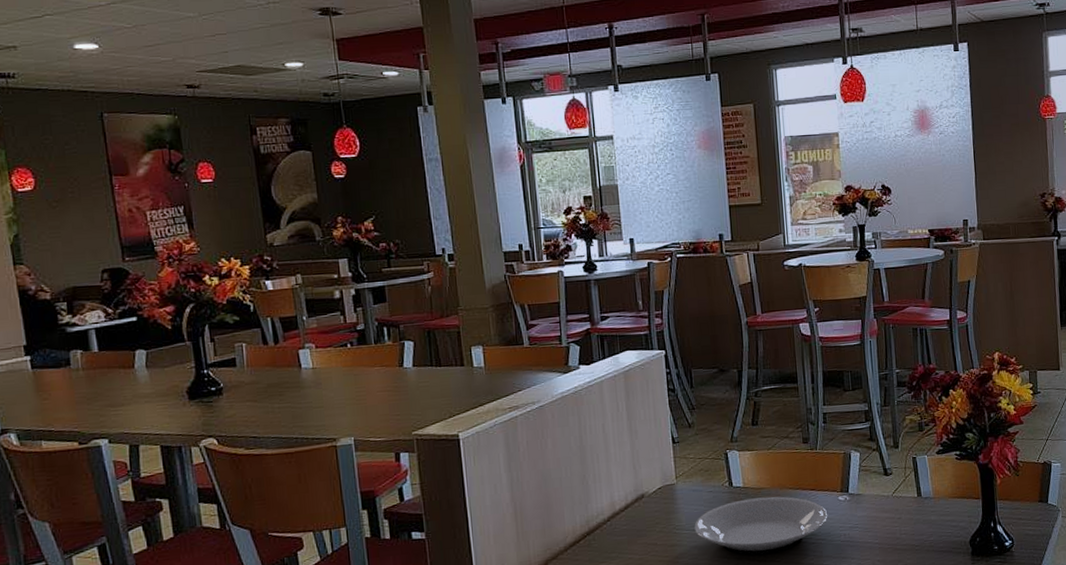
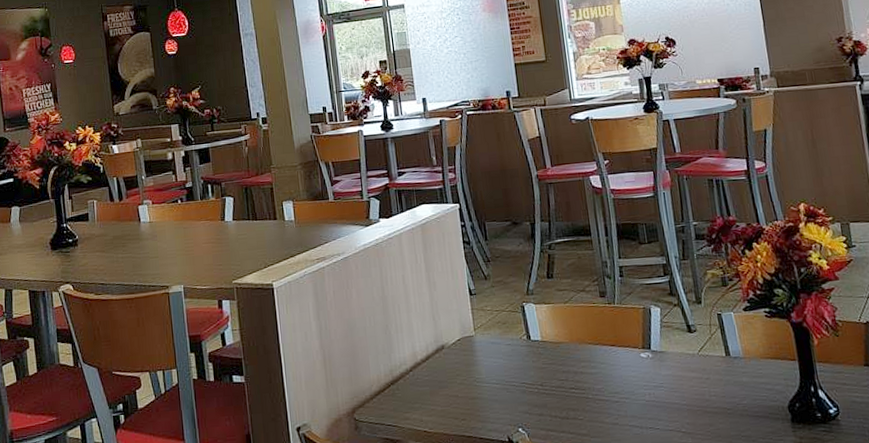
plate: present [694,496,828,556] -> none [494,351,631,412]

